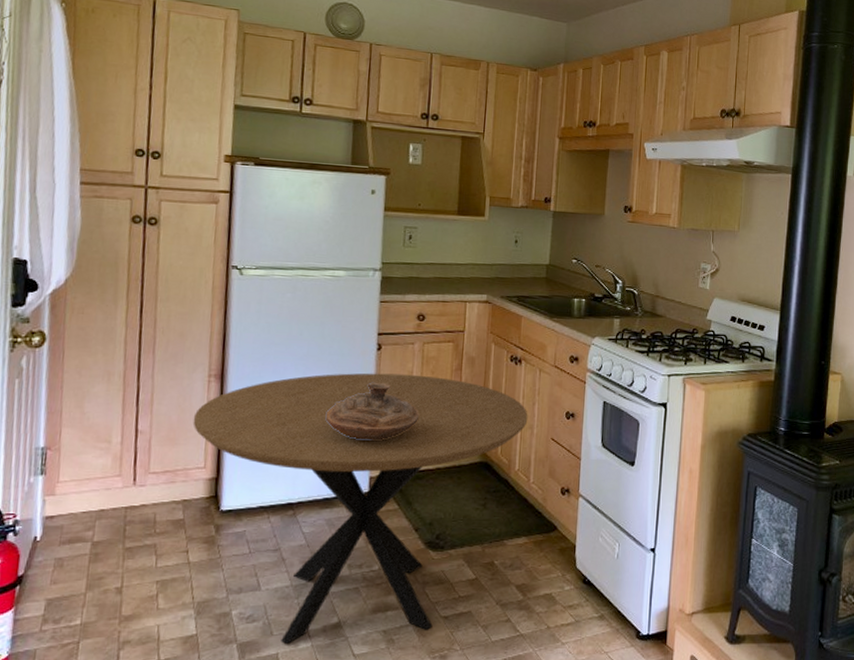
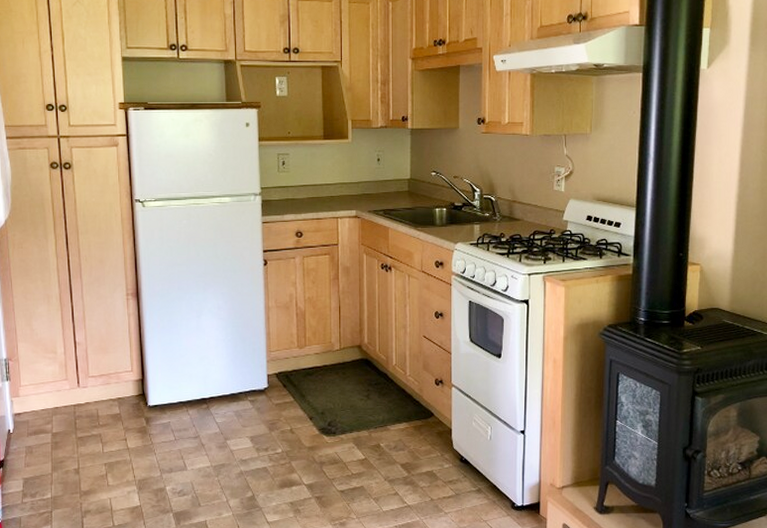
dining table: present [193,373,528,644] -> none [118,285,401,513]
decorative bowl: present [325,383,420,441] -> none [225,294,305,344]

